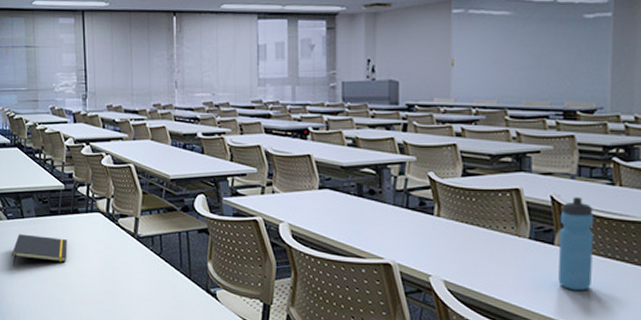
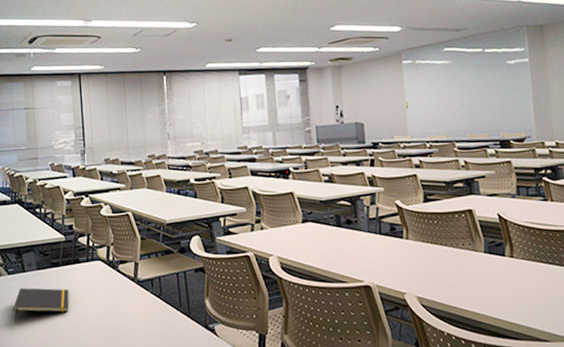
water bottle: present [558,197,595,291] -> none [507,213,539,295]

